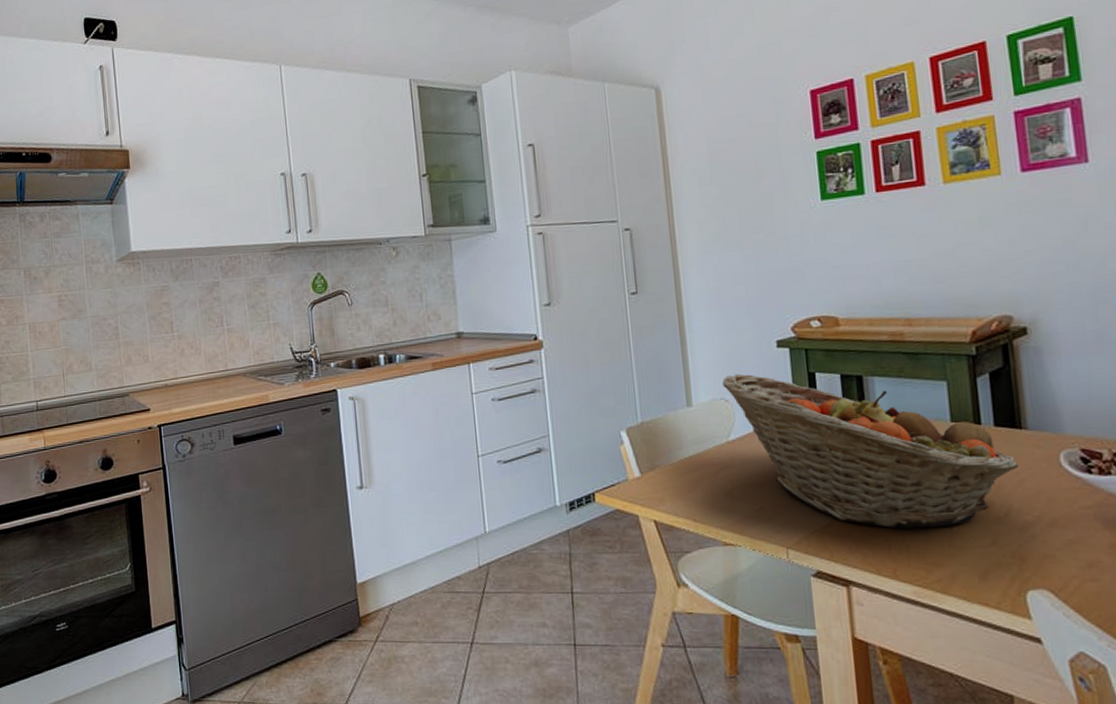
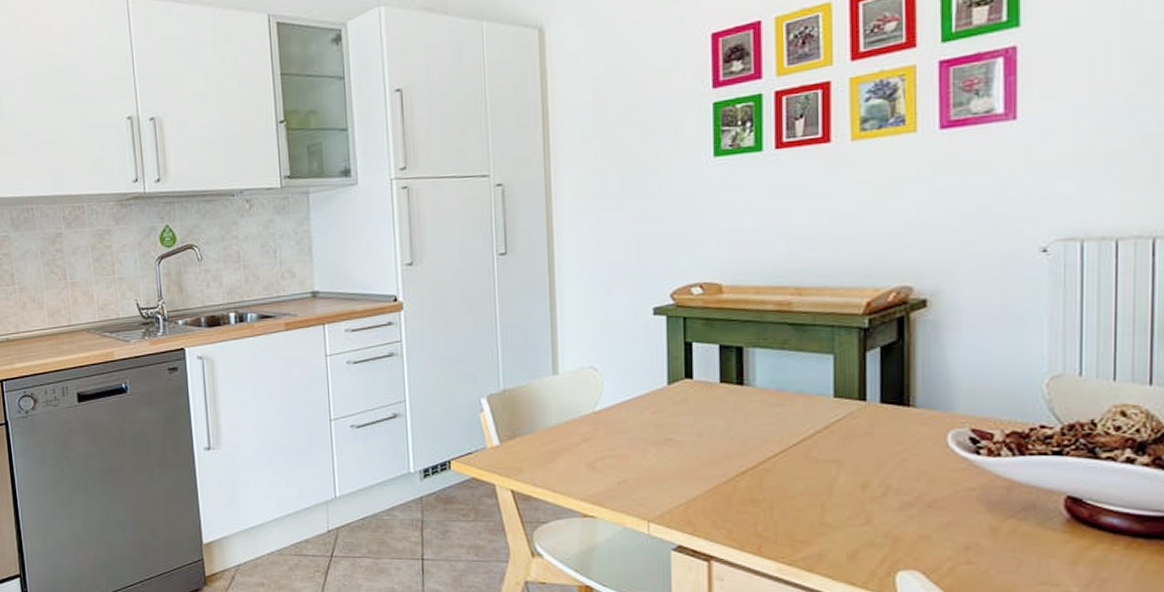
fruit basket: present [722,373,1019,529] -> none [592,341,903,506]

